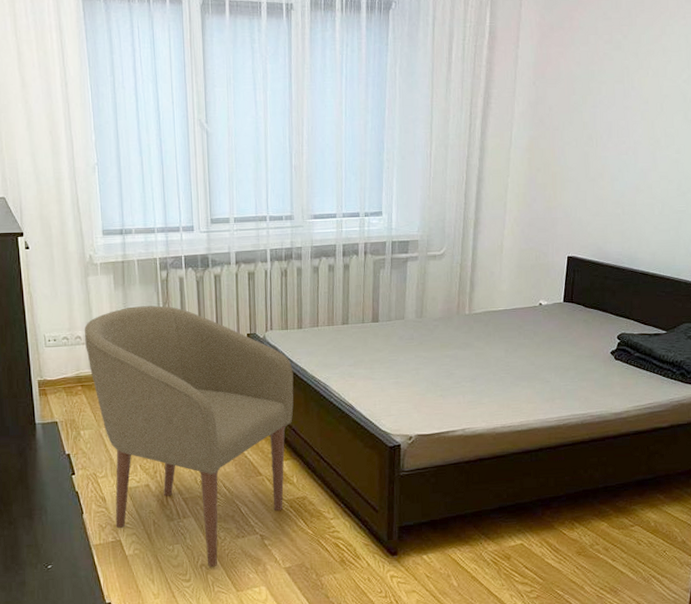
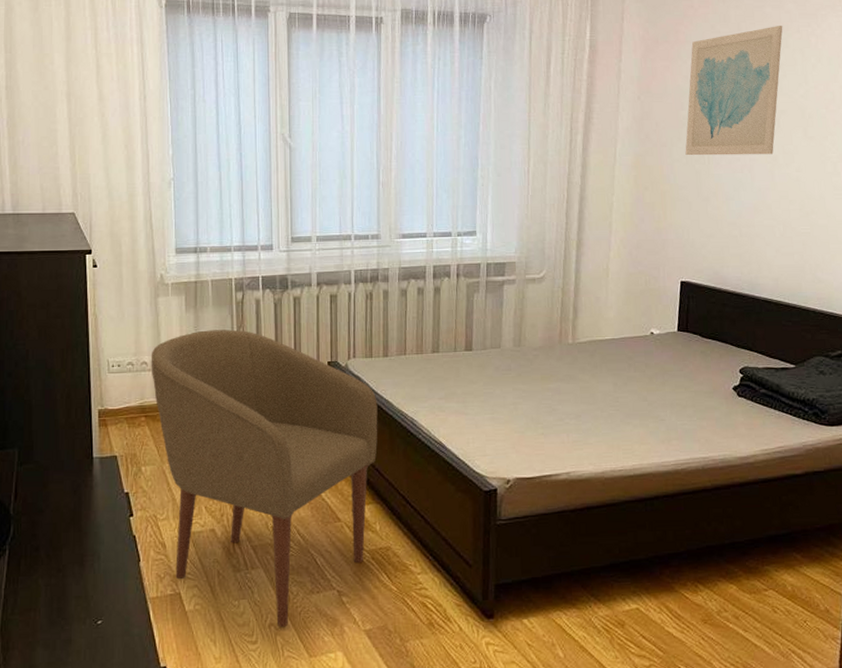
wall art: none [575,12,670,139] -> present [685,26,783,156]

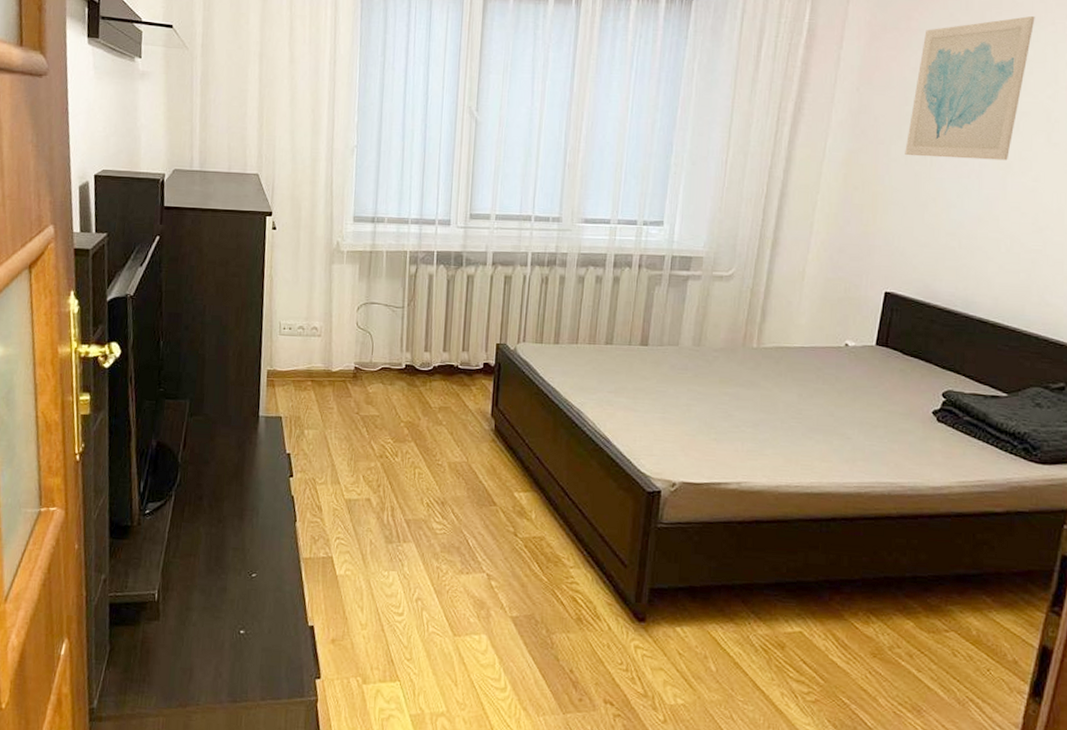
chair: present [151,329,378,627] -> none [321,301,544,603]

